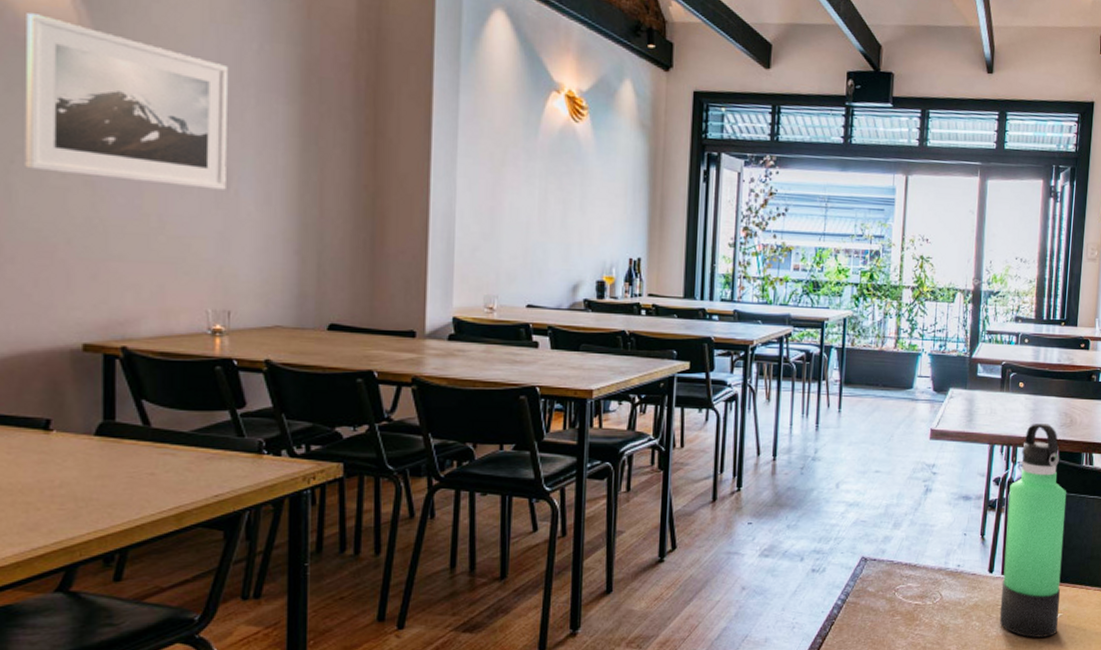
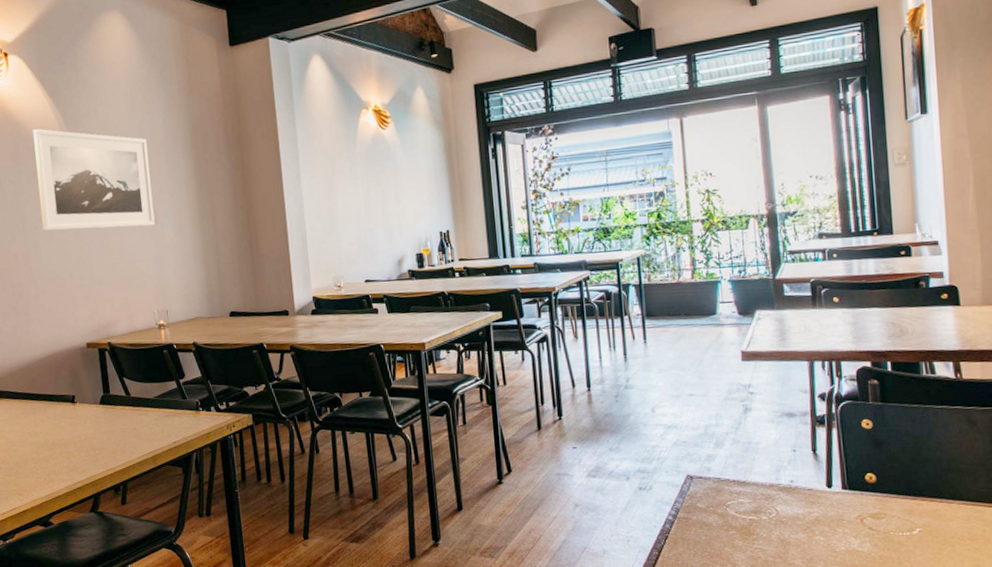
thermos bottle: present [999,422,1067,638] -> none [838,335,919,553]

